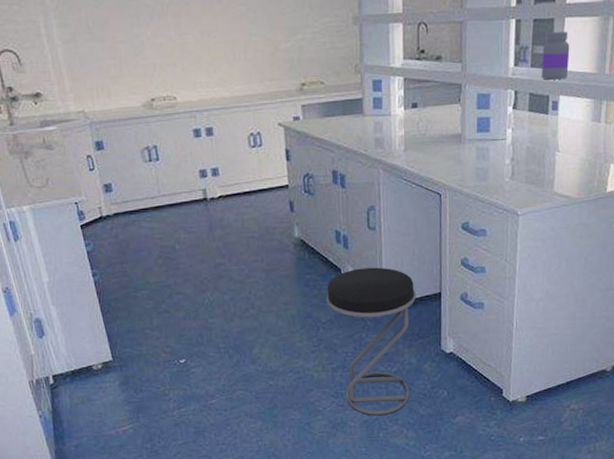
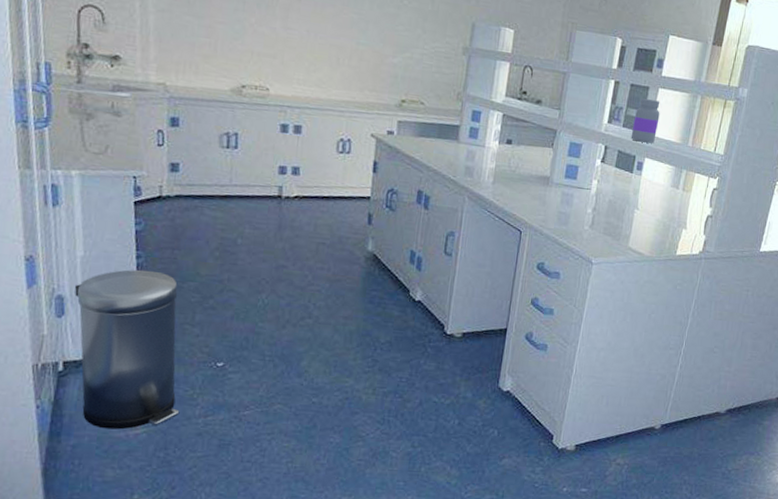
pedal bin: none [48,285,157,429] -> present [75,269,180,430]
stool: present [326,267,416,416] -> none [389,292,482,449]

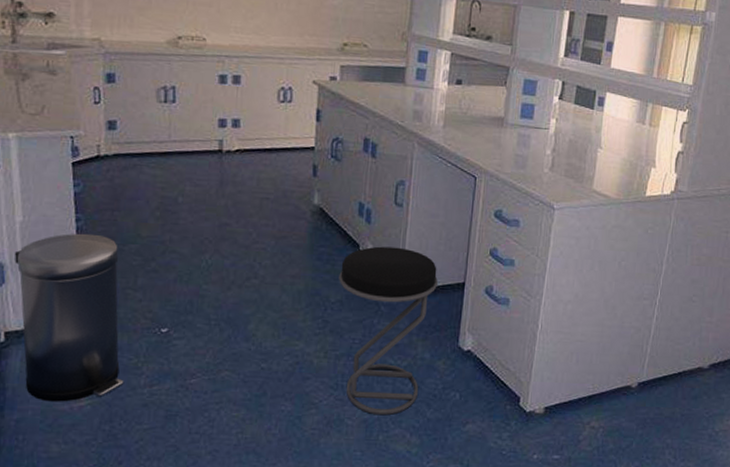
stool: none [389,292,482,449] -> present [339,246,438,416]
jar: present [631,98,660,144] -> none [590,29,621,77]

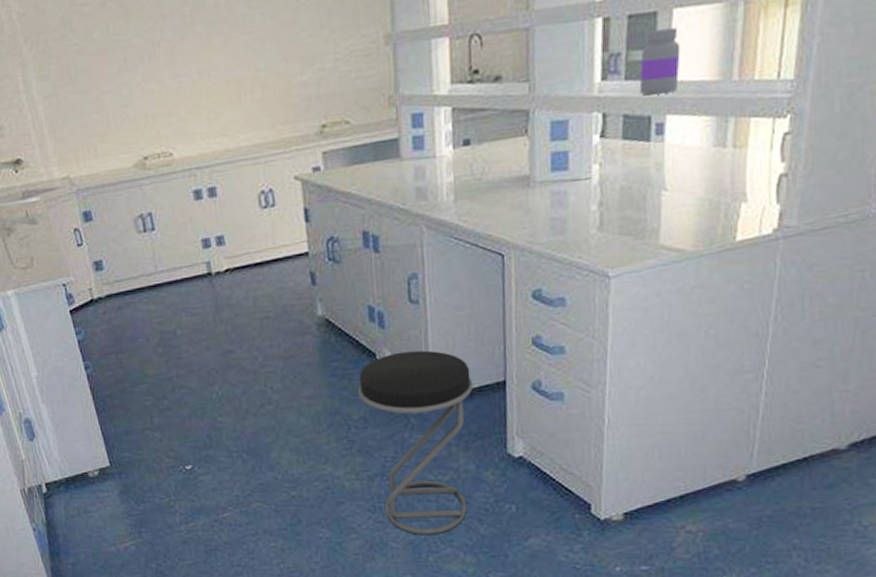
pedal bin: present [15,233,124,402] -> none [38,379,161,545]
jar: none [590,29,621,77] -> present [639,27,681,96]

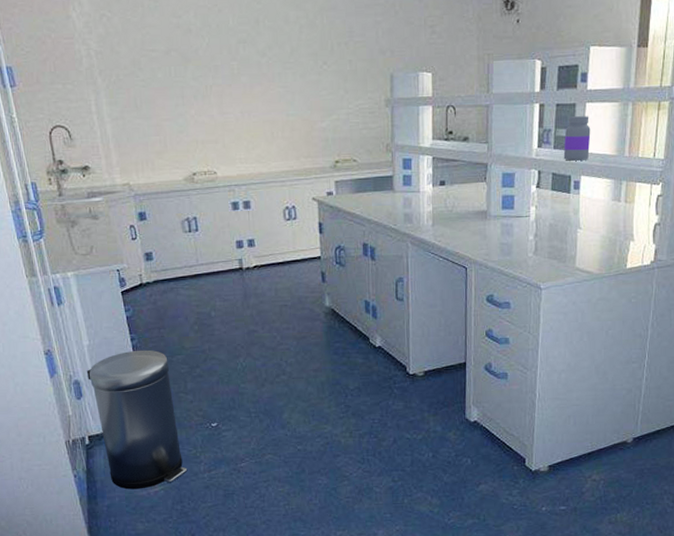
pedal bin: none [38,379,161,545] -> present [87,349,188,490]
stool: present [358,350,473,536] -> none [354,337,441,483]

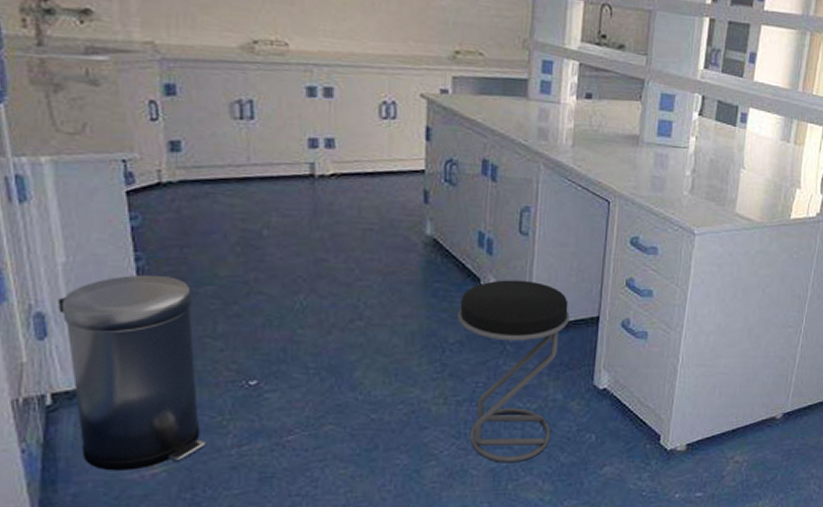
stool: none [354,337,441,483] -> present [458,280,569,463]
jar: present [563,116,591,161] -> none [731,38,764,91]

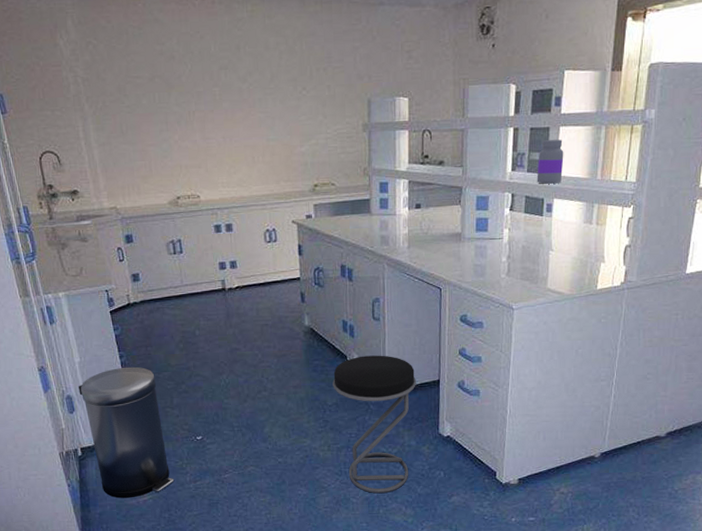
jar: none [731,38,764,91] -> present [536,140,564,184]

